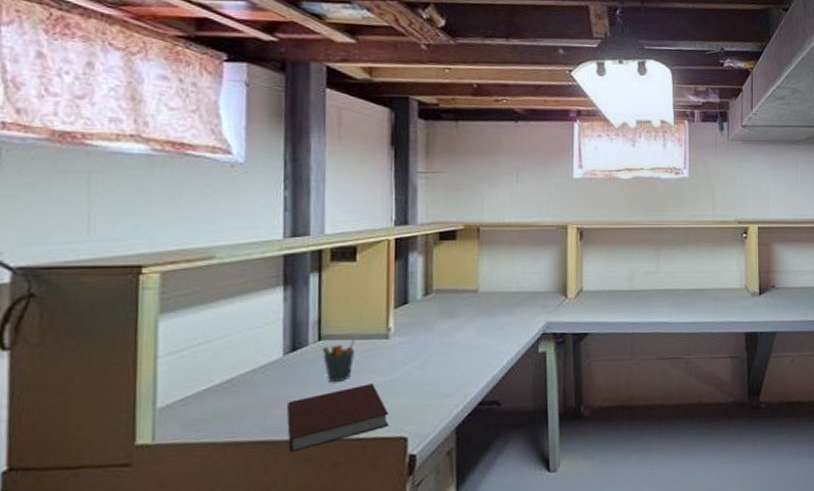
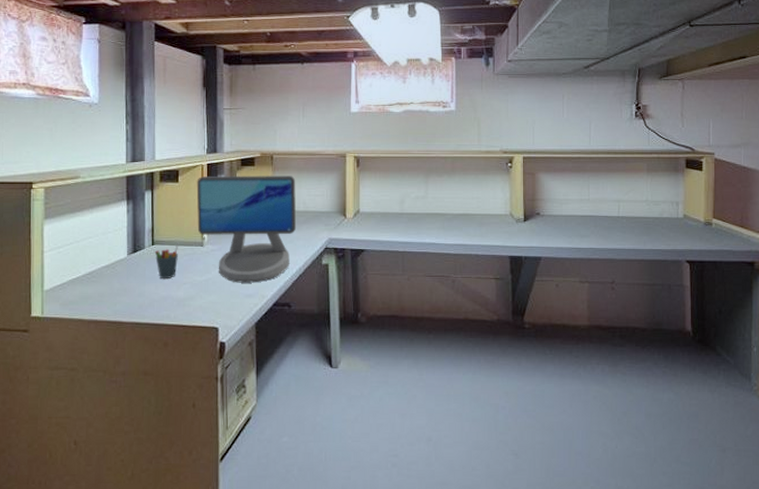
notebook: present [287,383,389,452] -> none [131,282,204,332]
computer monitor: none [380,251,508,381] -> present [196,175,297,283]

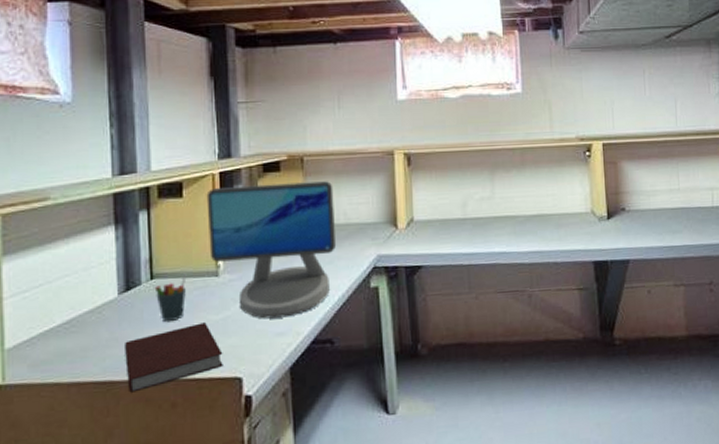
notebook: none [131,282,204,332] -> present [125,322,223,393]

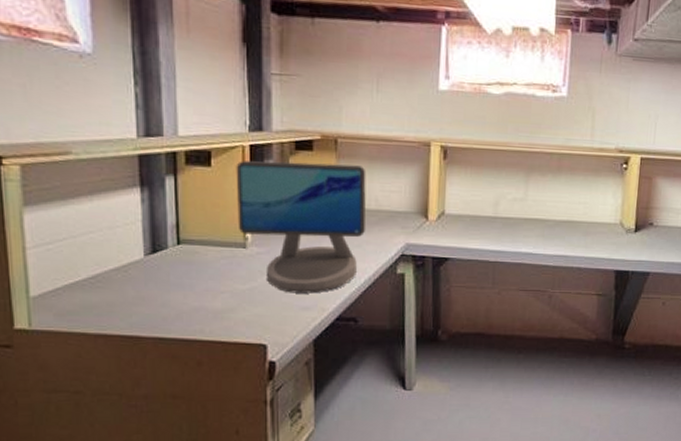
notebook: present [125,322,223,393] -> none [151,291,249,349]
pen holder: present [154,273,187,322] -> none [181,242,214,287]

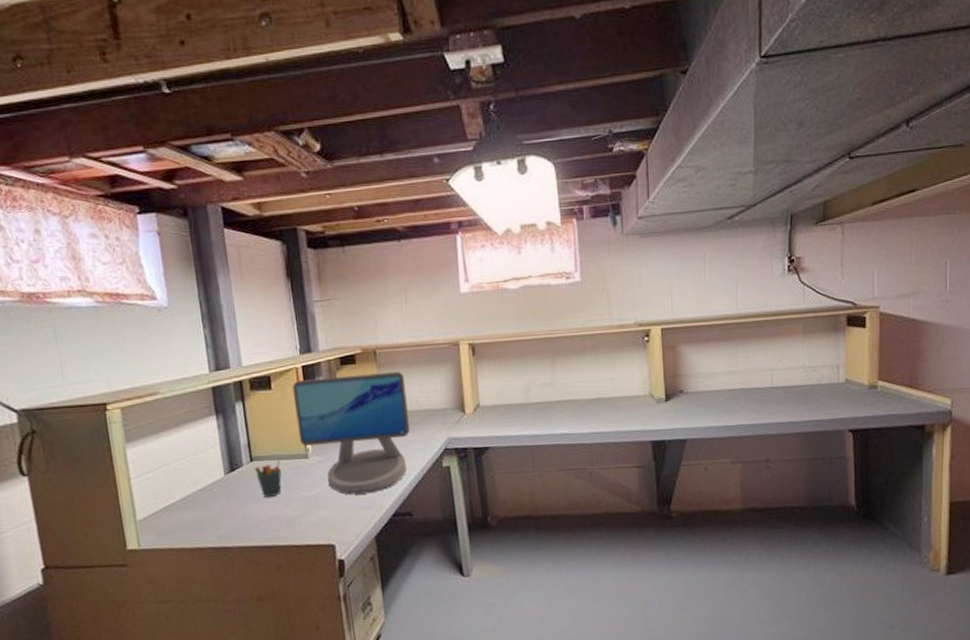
pen holder: none [181,242,214,287] -> present [254,456,282,498]

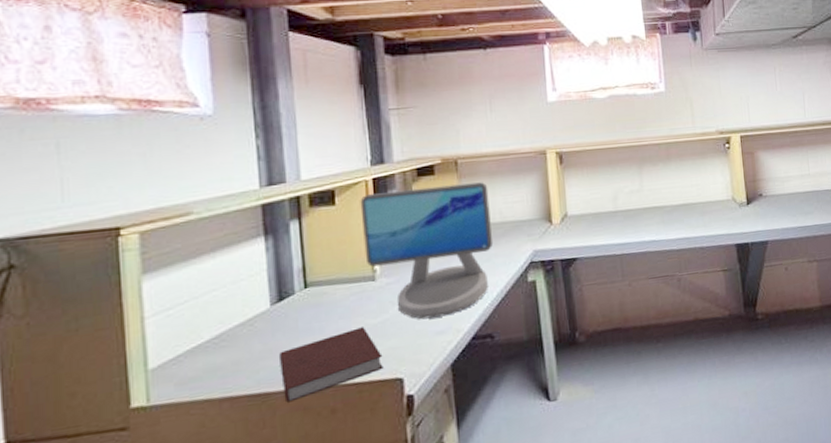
notebook: none [234,498,318,557] -> present [279,327,383,403]
pen holder: present [254,456,282,498] -> none [308,280,343,330]

